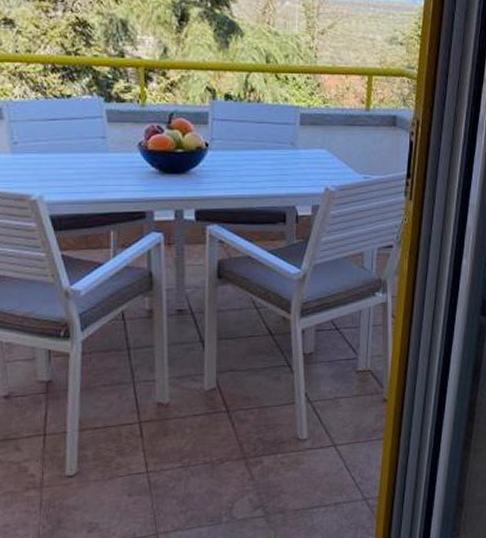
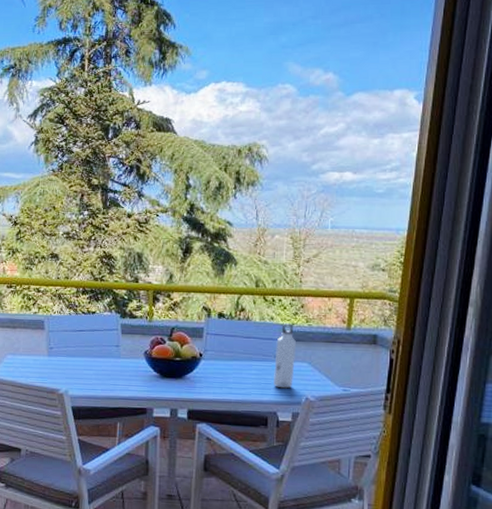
water bottle: none [291,105,313,179] -> present [274,323,296,389]

